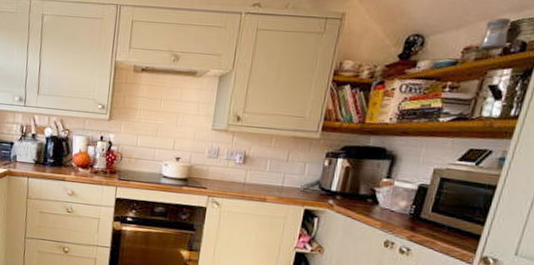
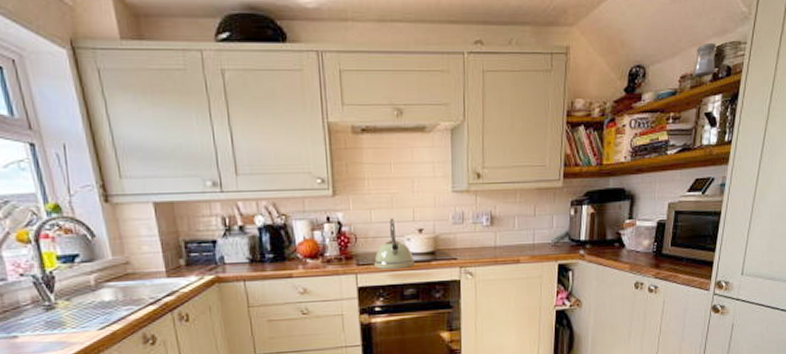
kettle: none [132,145,169,190] -> present [373,218,416,270]

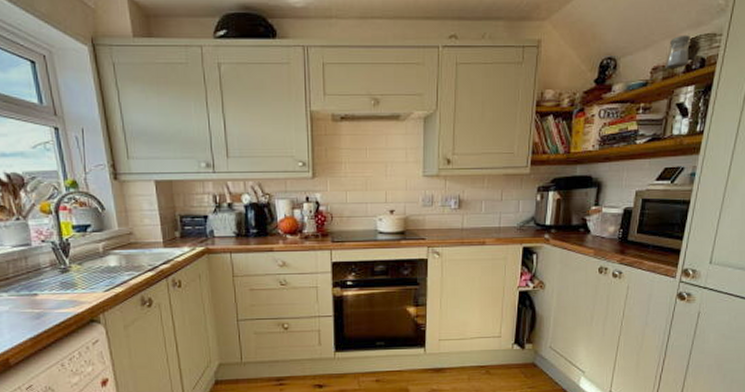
kettle: present [373,218,416,270] -> none [347,199,386,248]

